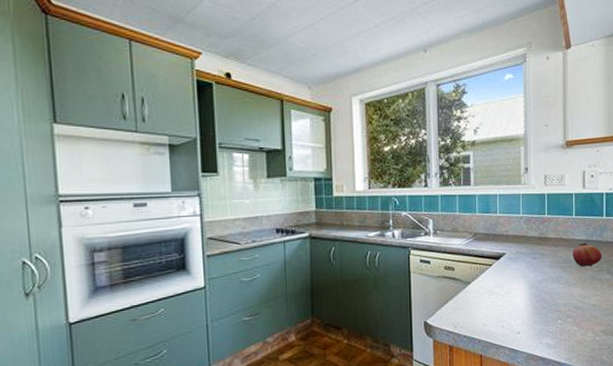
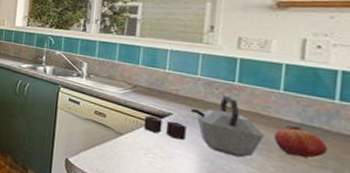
kettle: none [485,227,567,279] -> present [143,95,265,158]

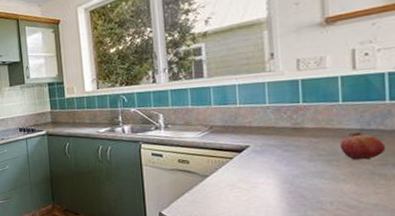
kettle: present [143,95,265,158] -> none [225,117,332,173]

